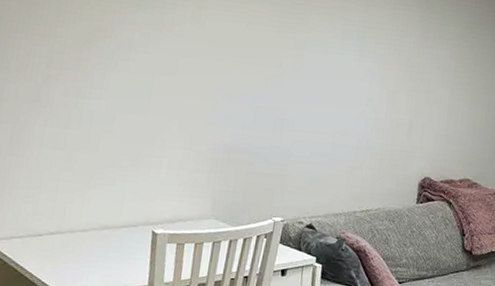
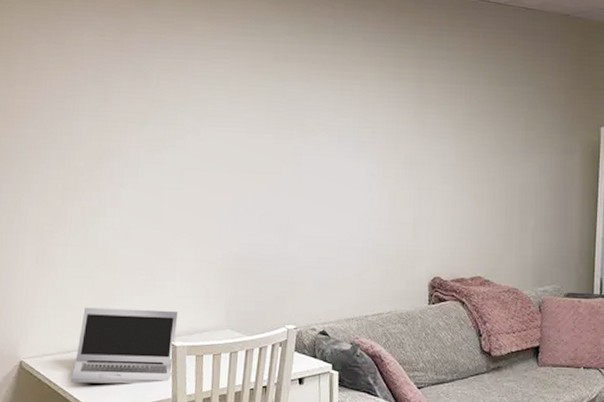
laptop: none [40,190,162,270] -> present [71,307,179,384]

